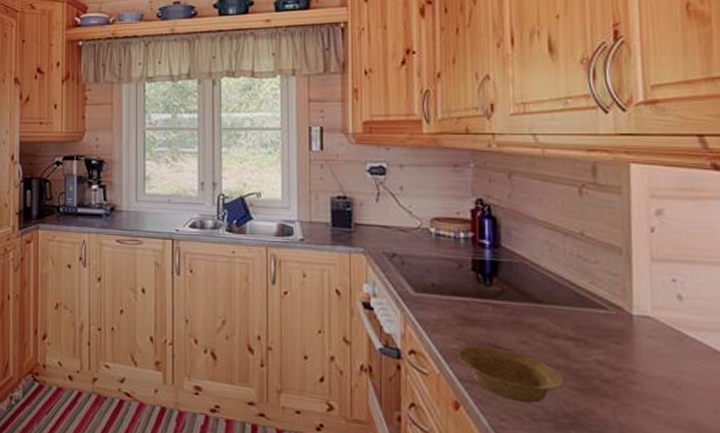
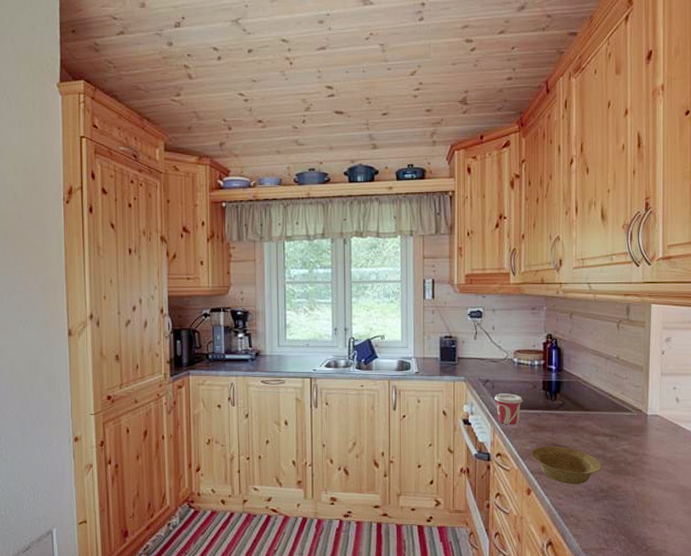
cup: none [404,272,445,315] -> present [494,393,523,425]

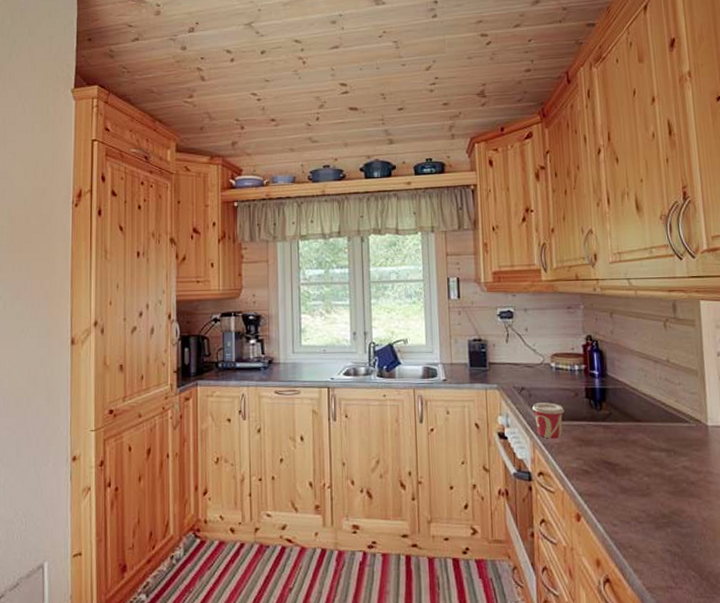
bowl: present [531,446,602,484] -> none [577,463,661,509]

